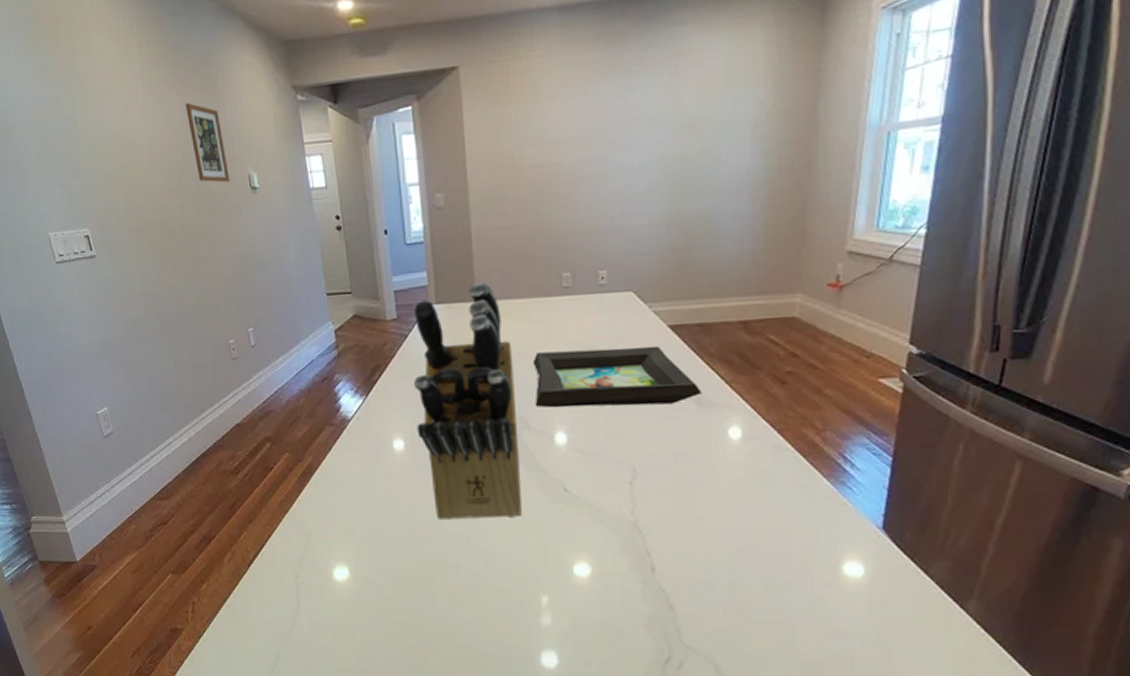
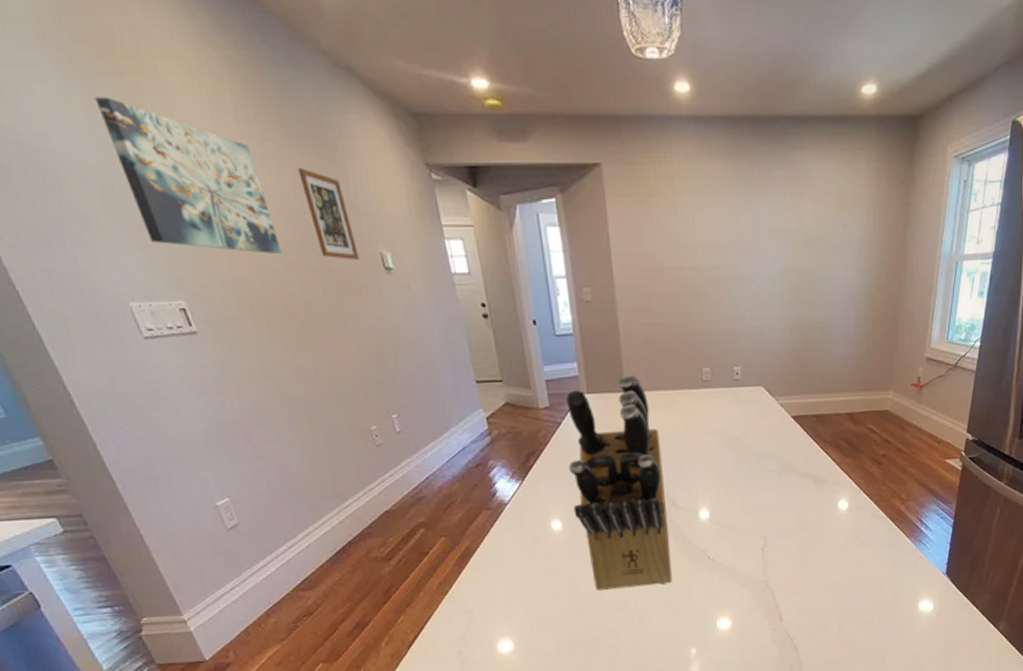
wall art: none [40,61,167,183] -> present [94,97,282,254]
picture frame: present [532,345,702,408] -> none [678,433,818,488]

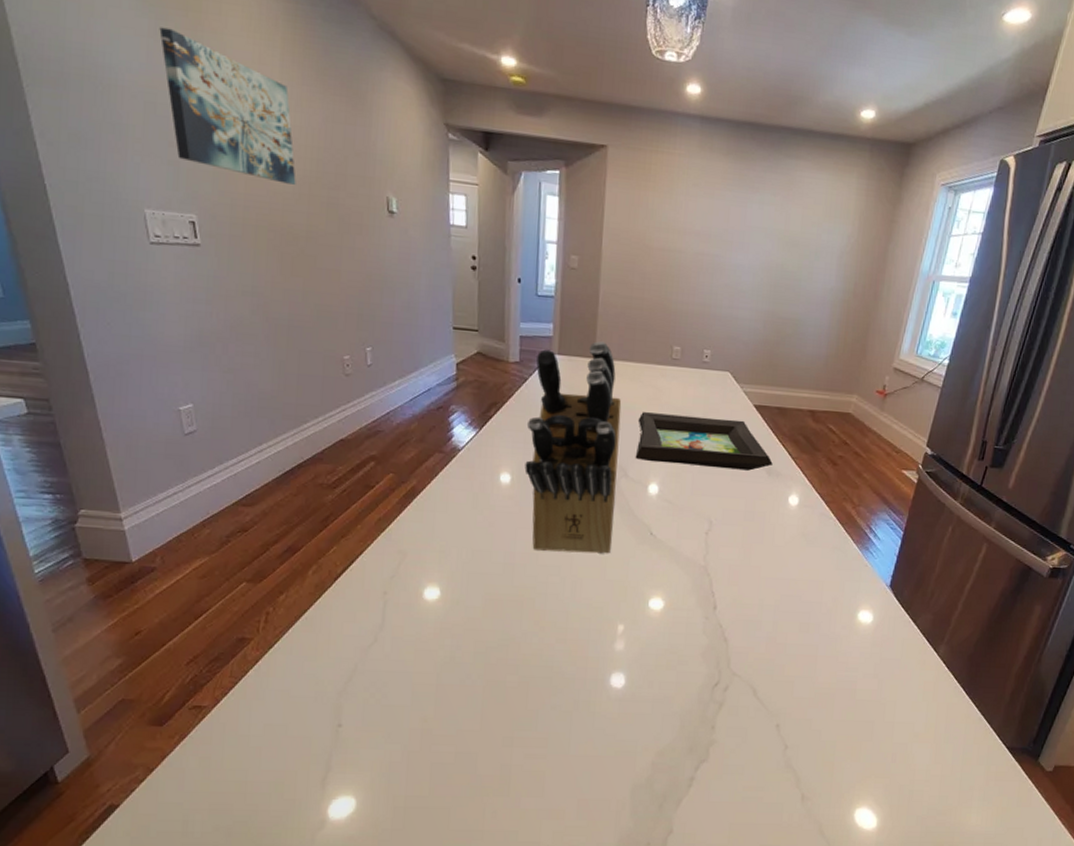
picture frame: present [298,168,359,260] -> none [327,112,367,200]
picture frame: none [678,433,818,488] -> present [635,412,773,471]

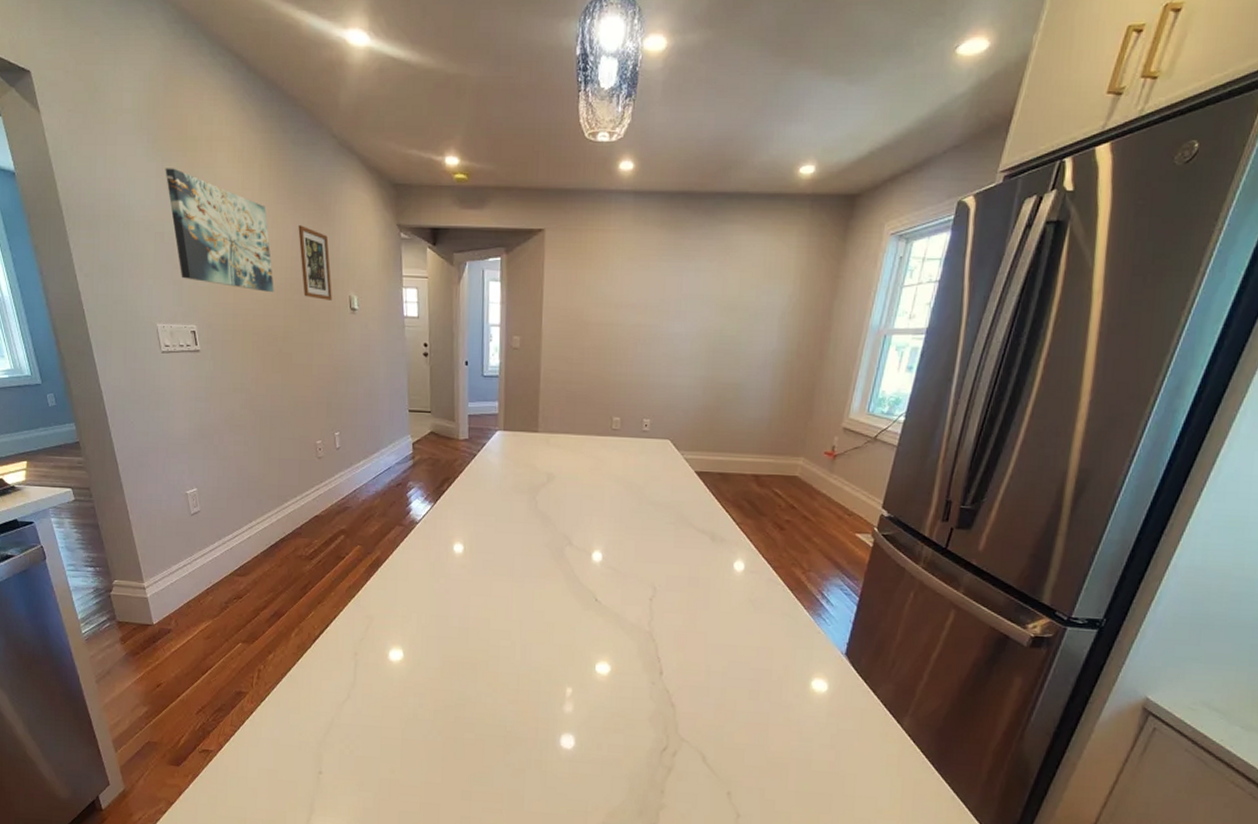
picture frame: none [327,112,367,200] -> present [298,225,332,300]
knife block: present [524,341,622,554] -> none [475,416,565,620]
picture frame: present [635,412,773,471] -> none [578,482,716,537]

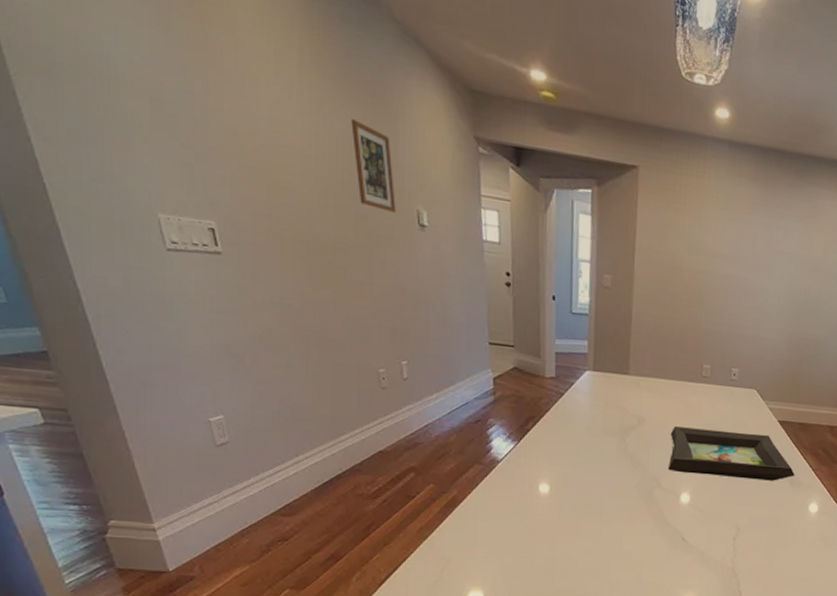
wall art: present [165,168,274,292] -> none [162,17,321,194]
picture frame: none [578,482,716,537] -> present [667,426,795,481]

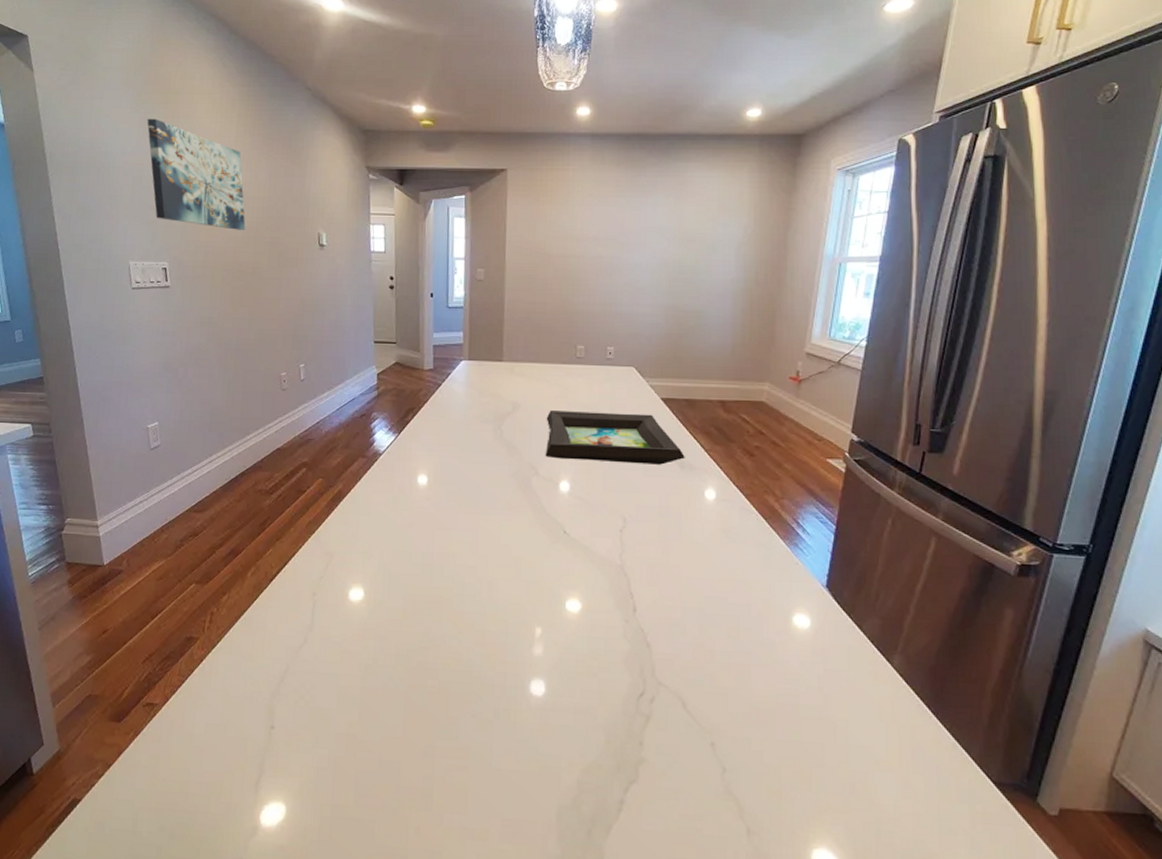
wall art: none [162,17,321,194] -> present [147,118,246,230]
picture frame: present [351,119,396,212] -> none [271,168,302,237]

